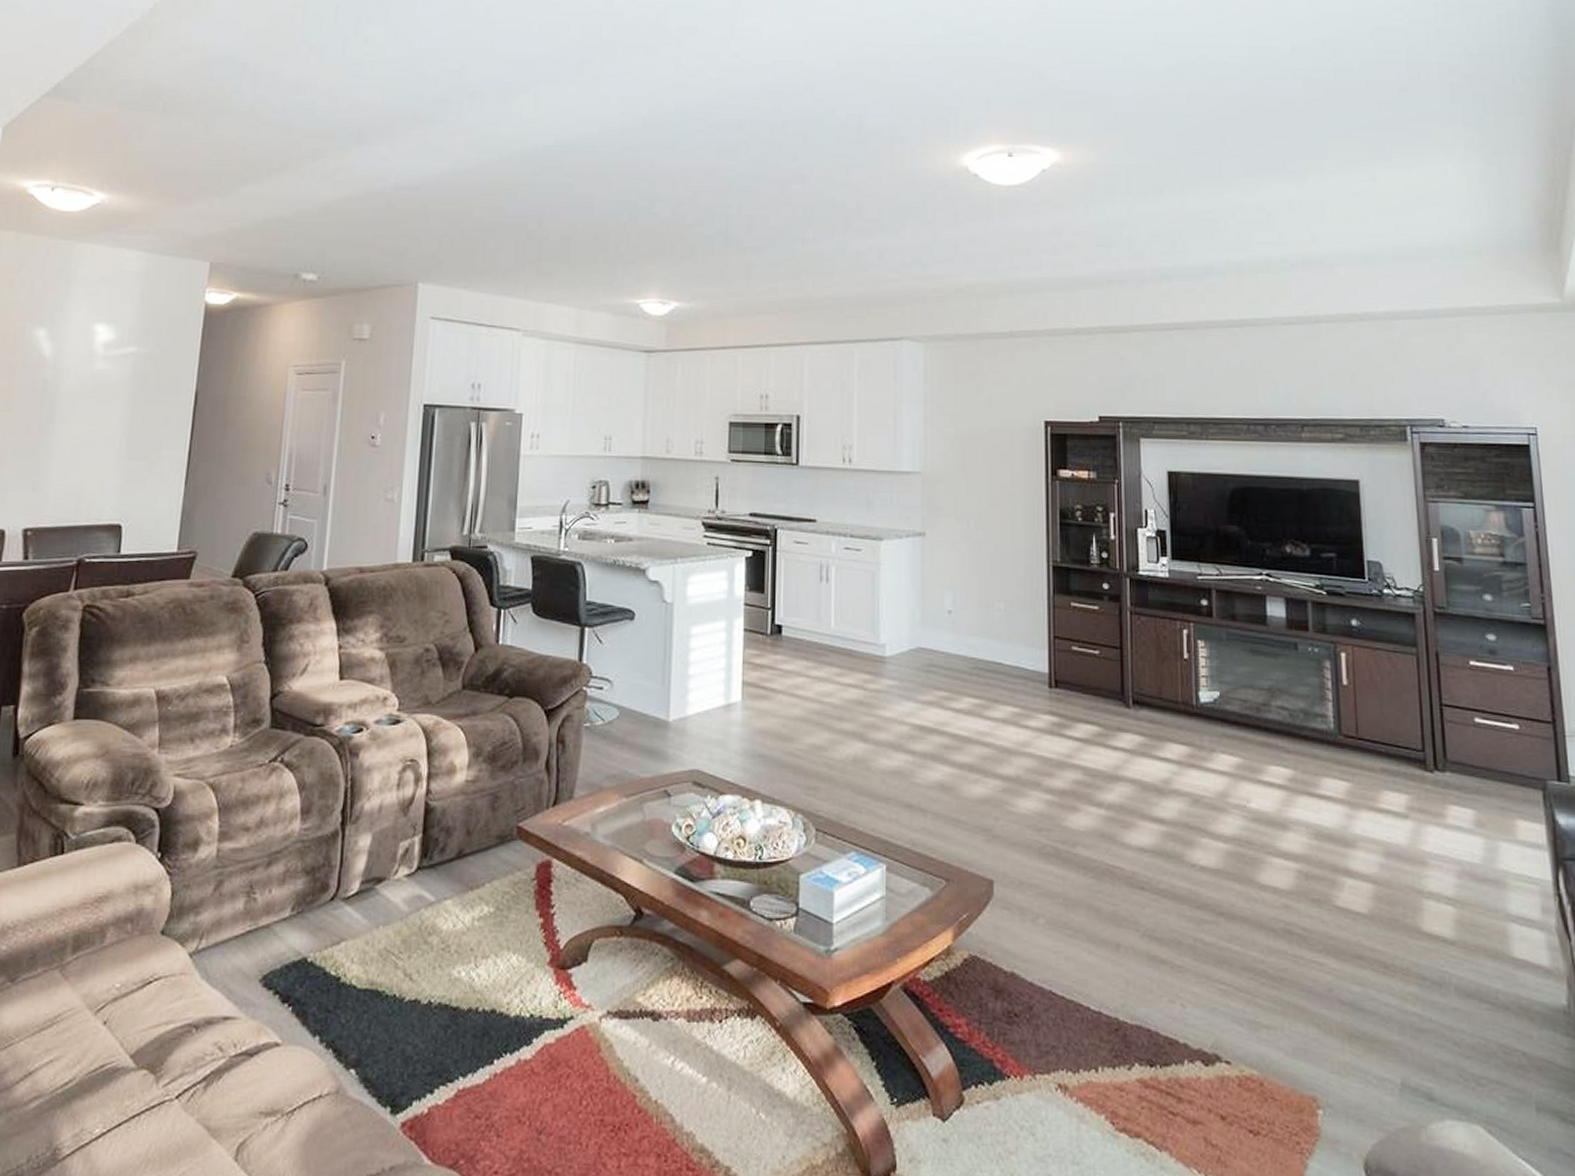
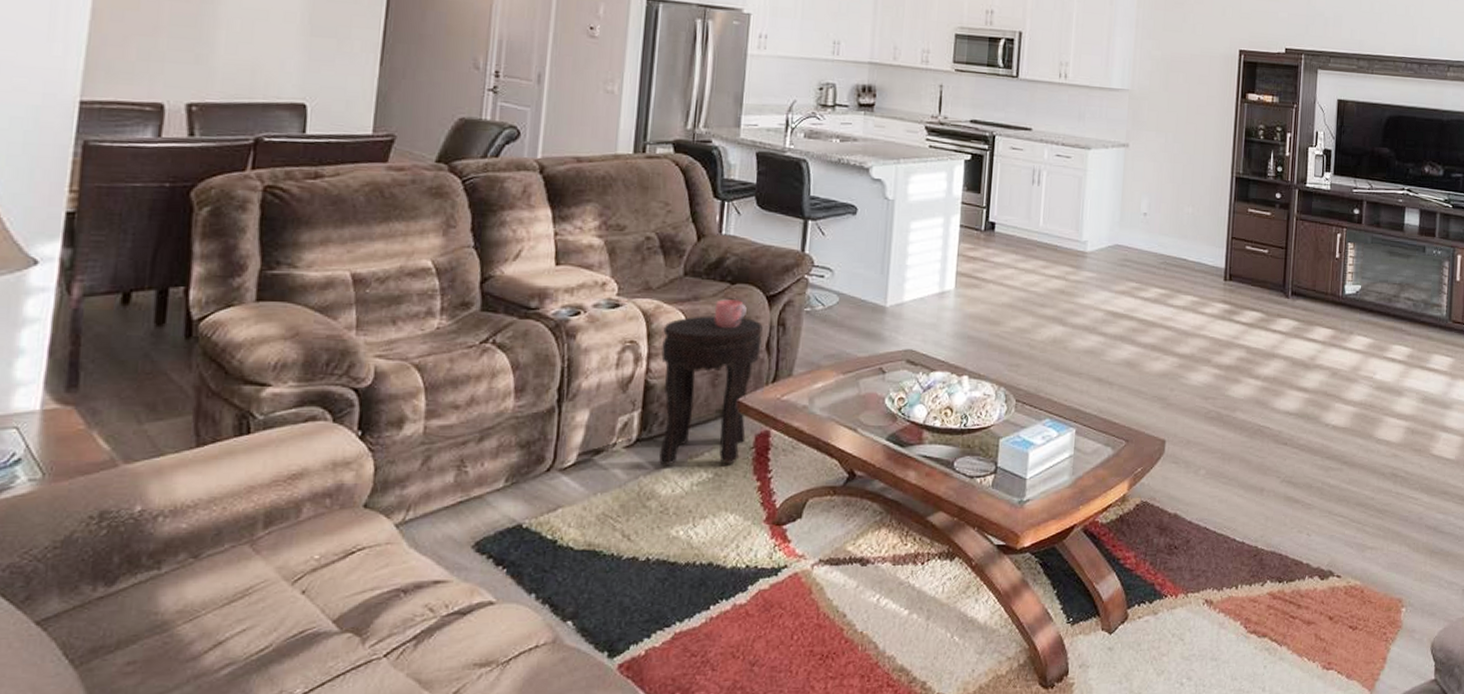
side table: none [440,732,542,898] -> present [659,316,763,466]
mug: none [493,714,525,745] -> present [715,299,747,328]

